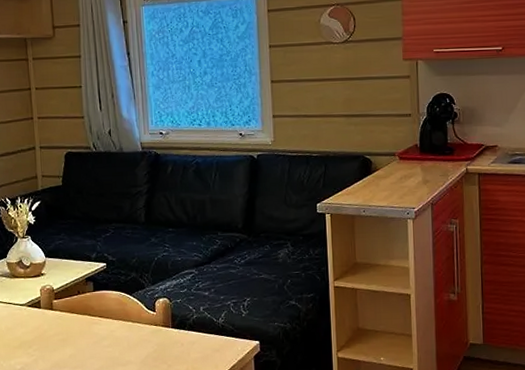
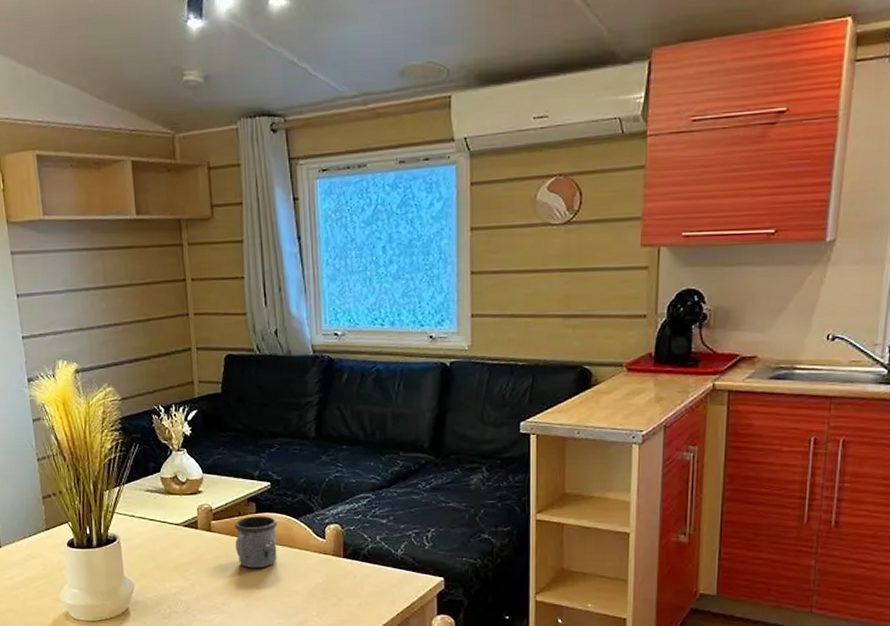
mug: none [74,294,113,342] -> present [235,516,277,568]

